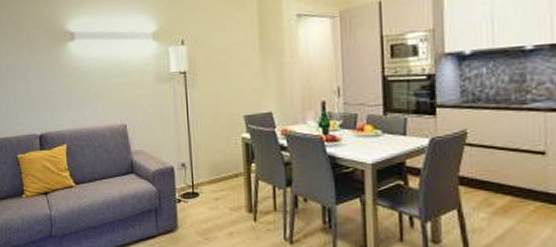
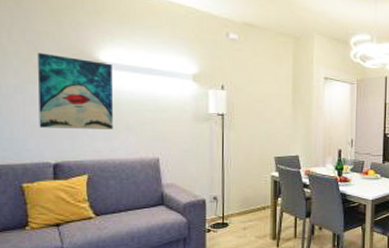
wall art: none [21,31,85,102] -> present [37,53,114,130]

